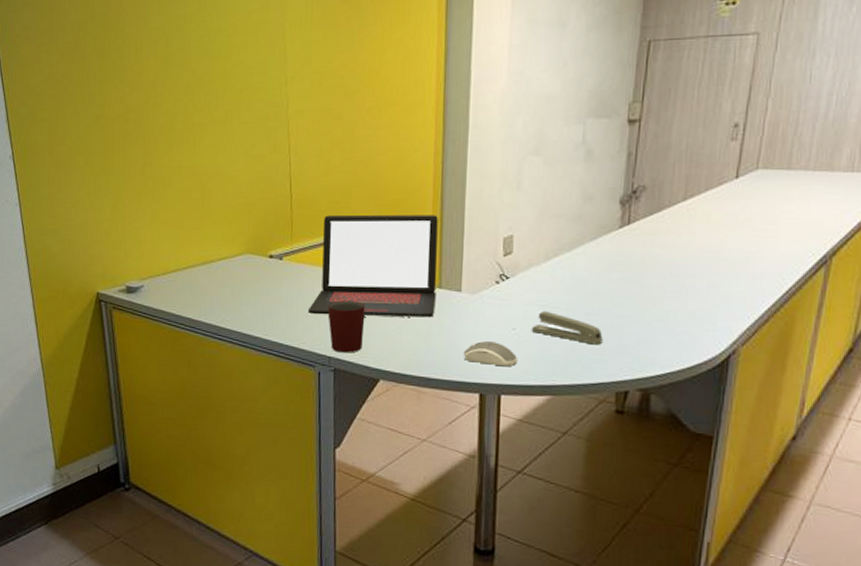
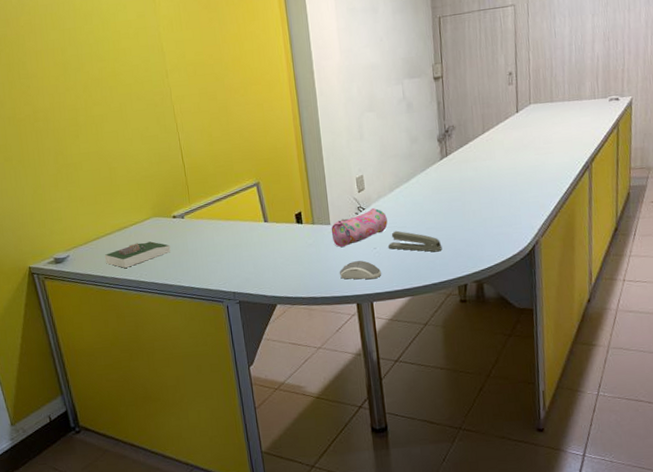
book: none [183,282,261,309] -> present [104,241,171,268]
laptop: present [307,214,438,318] -> none [210,167,312,260]
mug: present [328,300,365,353] -> none [227,243,259,288]
pencil case: none [461,277,536,321] -> present [331,207,388,247]

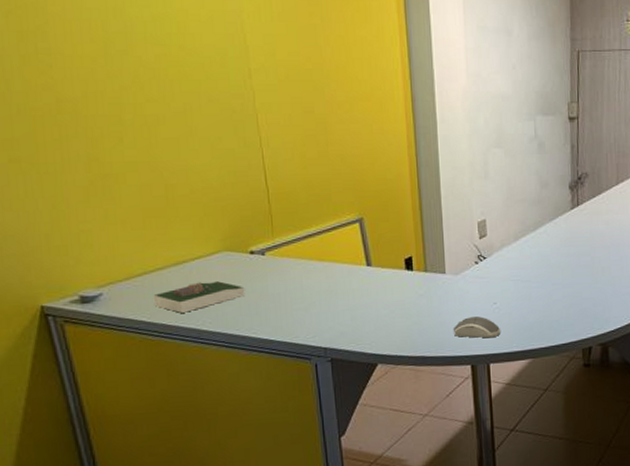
pencil case: present [331,207,388,247] -> none [446,257,510,300]
stapler: present [387,230,442,252] -> none [509,284,568,311]

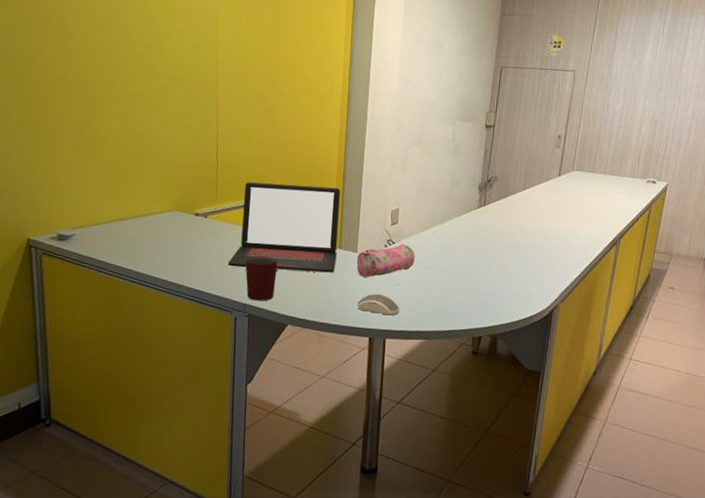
book: present [153,281,245,313] -> none [113,234,187,259]
laptop: none [297,204,423,308] -> present [227,182,341,273]
mug: none [318,290,358,343] -> present [245,255,278,301]
pencil case: none [446,257,510,300] -> present [356,243,415,277]

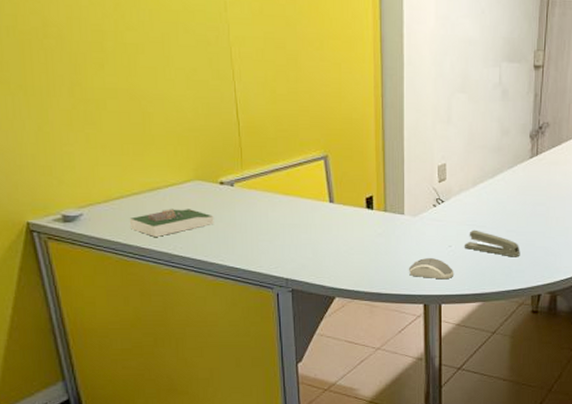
book: none [113,234,187,259] -> present [129,209,214,237]
laptop: present [227,182,341,273] -> none [262,142,382,239]
mug: present [245,255,278,301] -> none [282,225,319,274]
pencil case: present [356,243,415,277] -> none [404,201,467,240]
stapler: none [410,270,464,300] -> present [464,229,520,257]

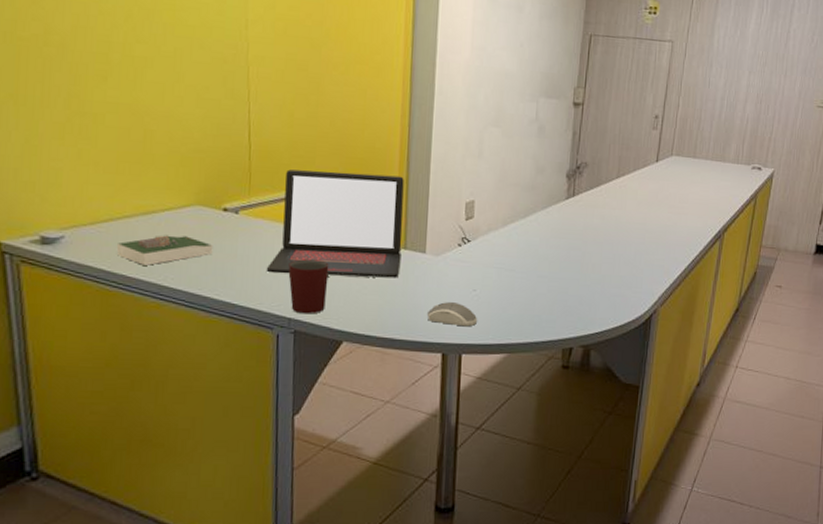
laptop: none [262,142,382,239] -> present [266,169,404,278]
mug: none [282,225,319,274] -> present [288,259,329,314]
stapler: present [464,229,520,257] -> none [489,273,552,306]

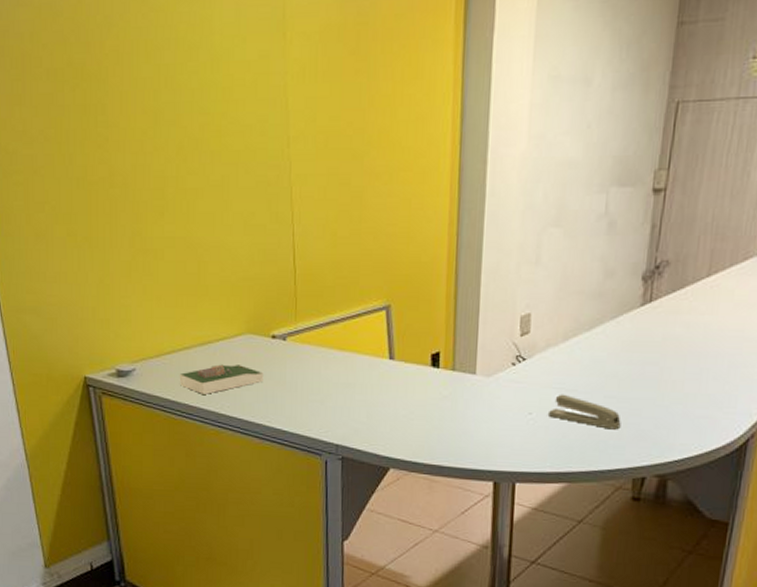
laptop: present [266,169,404,278] -> none [313,291,452,402]
mug: present [288,259,329,314] -> none [335,384,375,441]
computer mouse: present [426,302,478,327] -> none [477,427,534,454]
stapler: none [489,273,552,306] -> present [547,394,621,430]

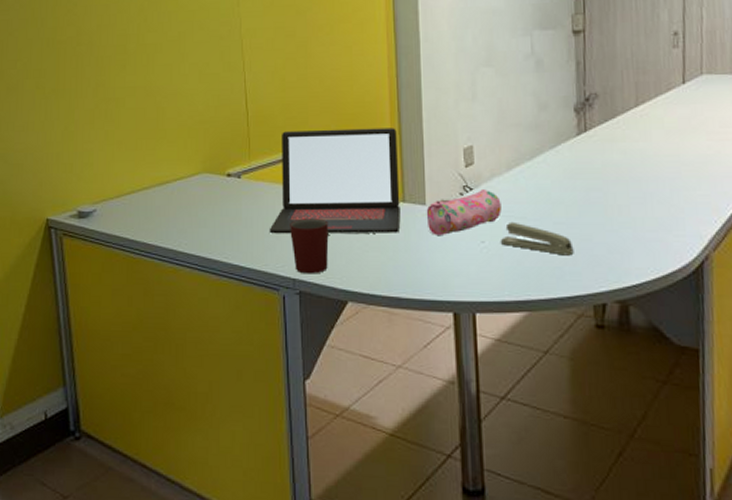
book: present [179,364,264,394] -> none [138,203,220,232]
laptop: none [313,291,452,402] -> present [269,128,401,234]
mug: none [335,384,375,441] -> present [290,218,329,274]
pencil case: none [475,359,554,405] -> present [426,188,502,235]

